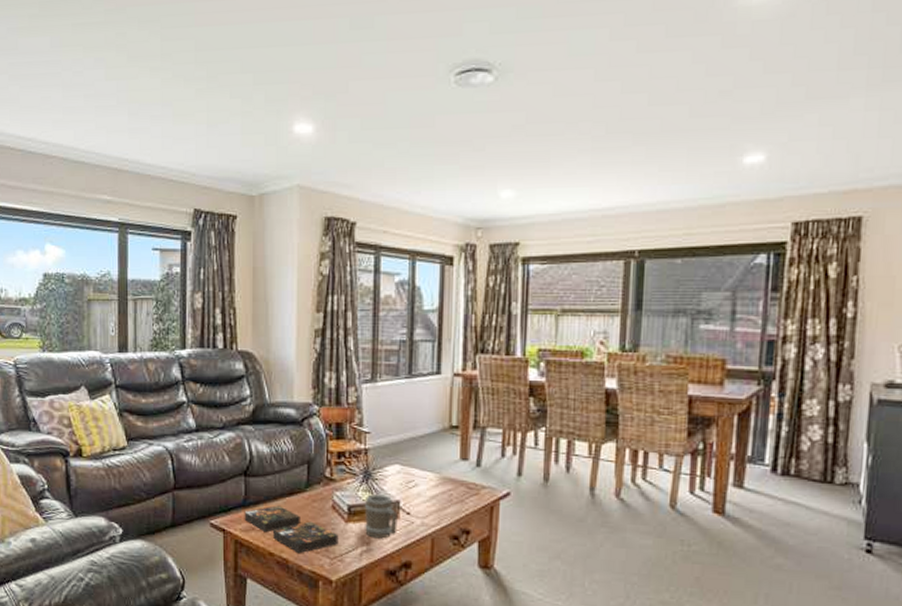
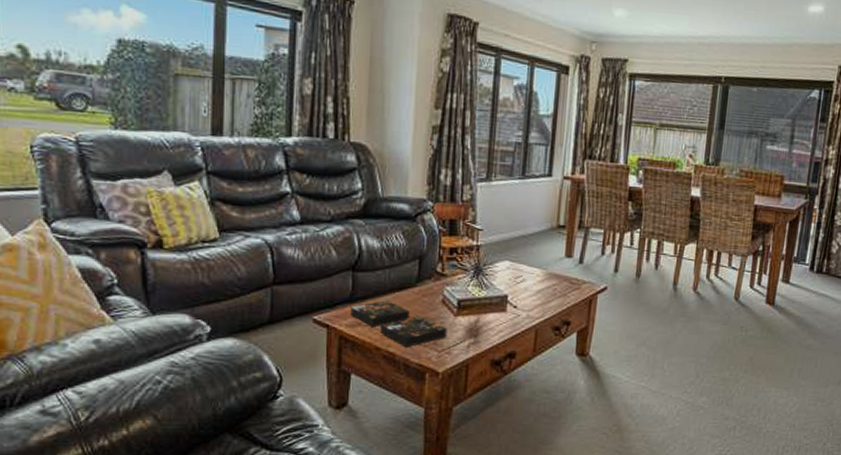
barrel: present [364,494,398,539] -> none [473,289,505,331]

